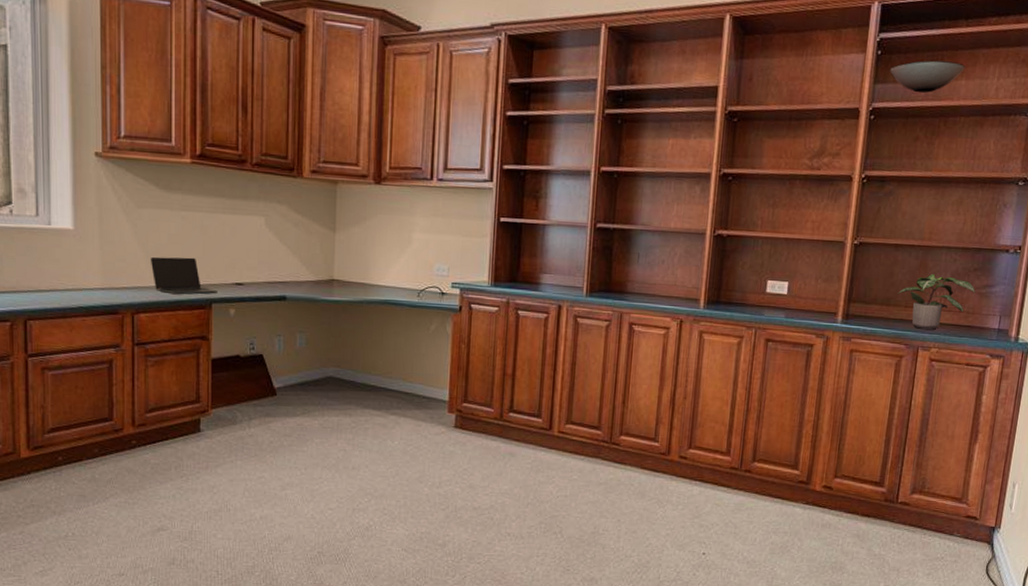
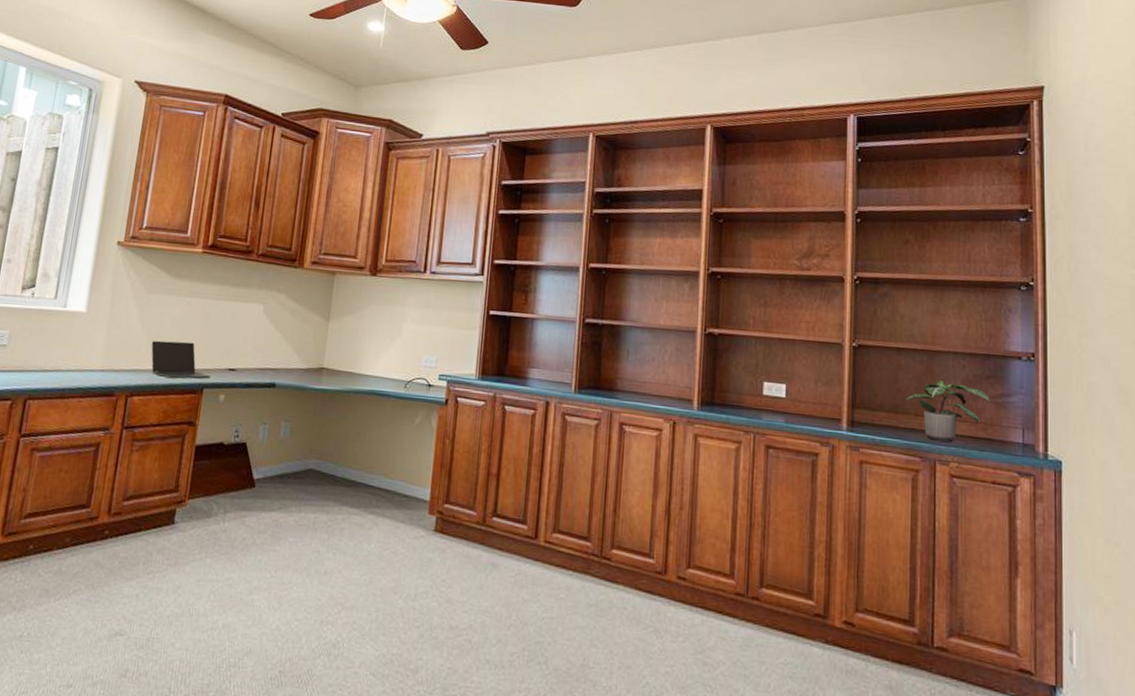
decorative bowl: present [889,60,966,94] -> none [871,167,949,199]

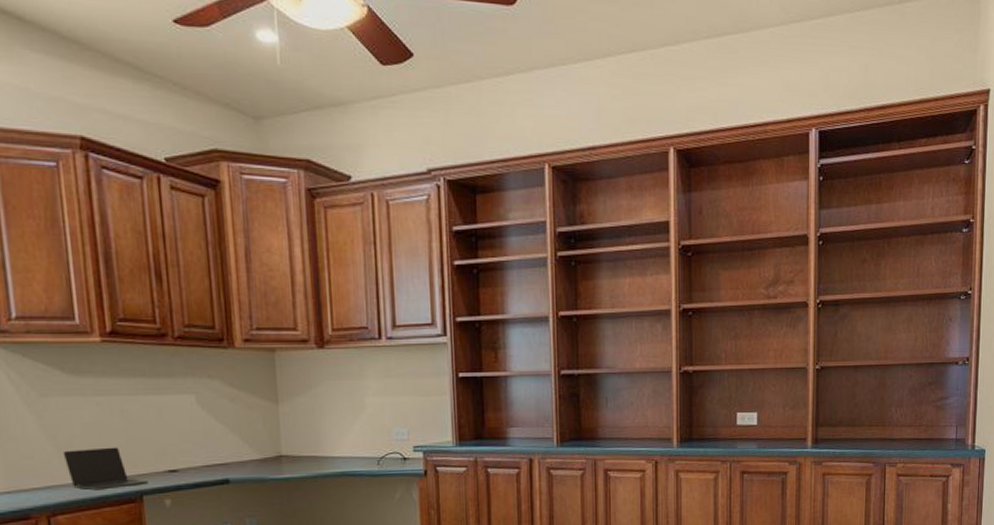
potted plant: present [905,380,991,442] -> none [861,392,932,446]

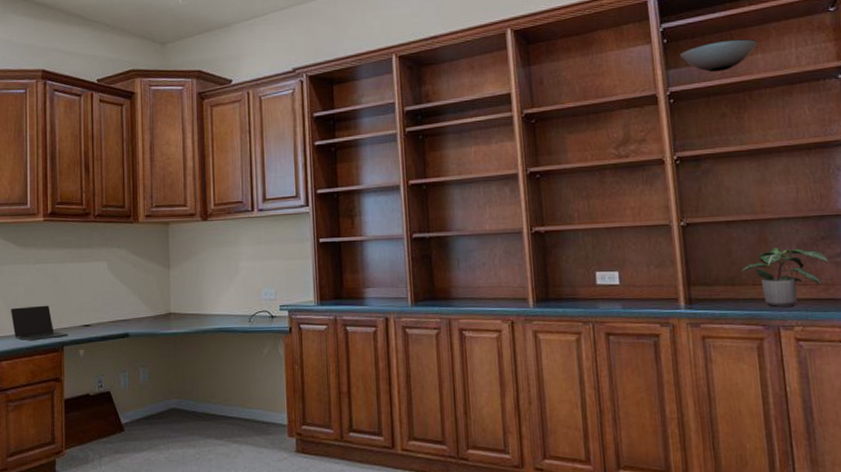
decorative bowl: none [832,183,903,216] -> present [679,38,759,73]
potted plant: none [861,392,932,446] -> present [741,248,830,307]

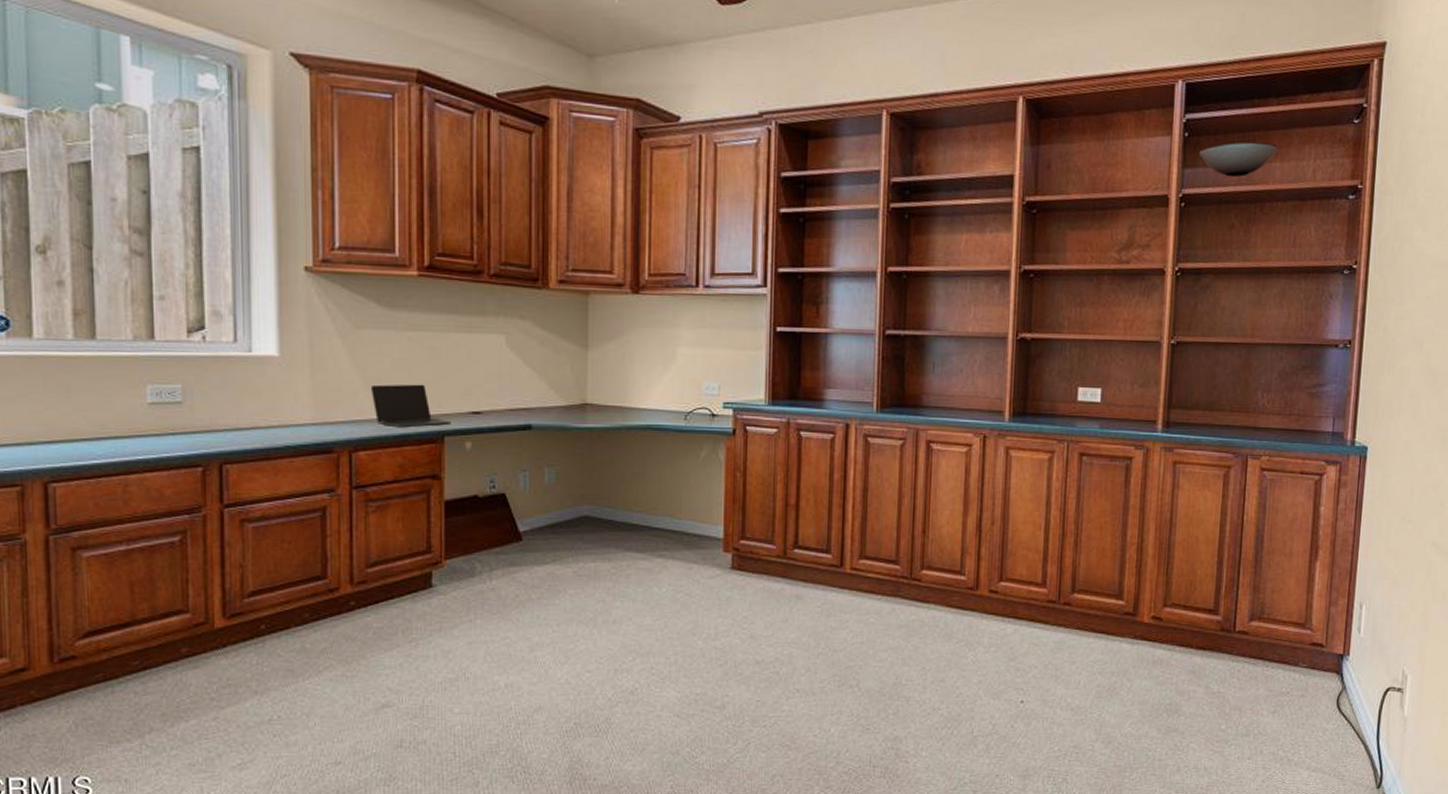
potted plant: present [741,248,830,307] -> none [1221,374,1305,436]

